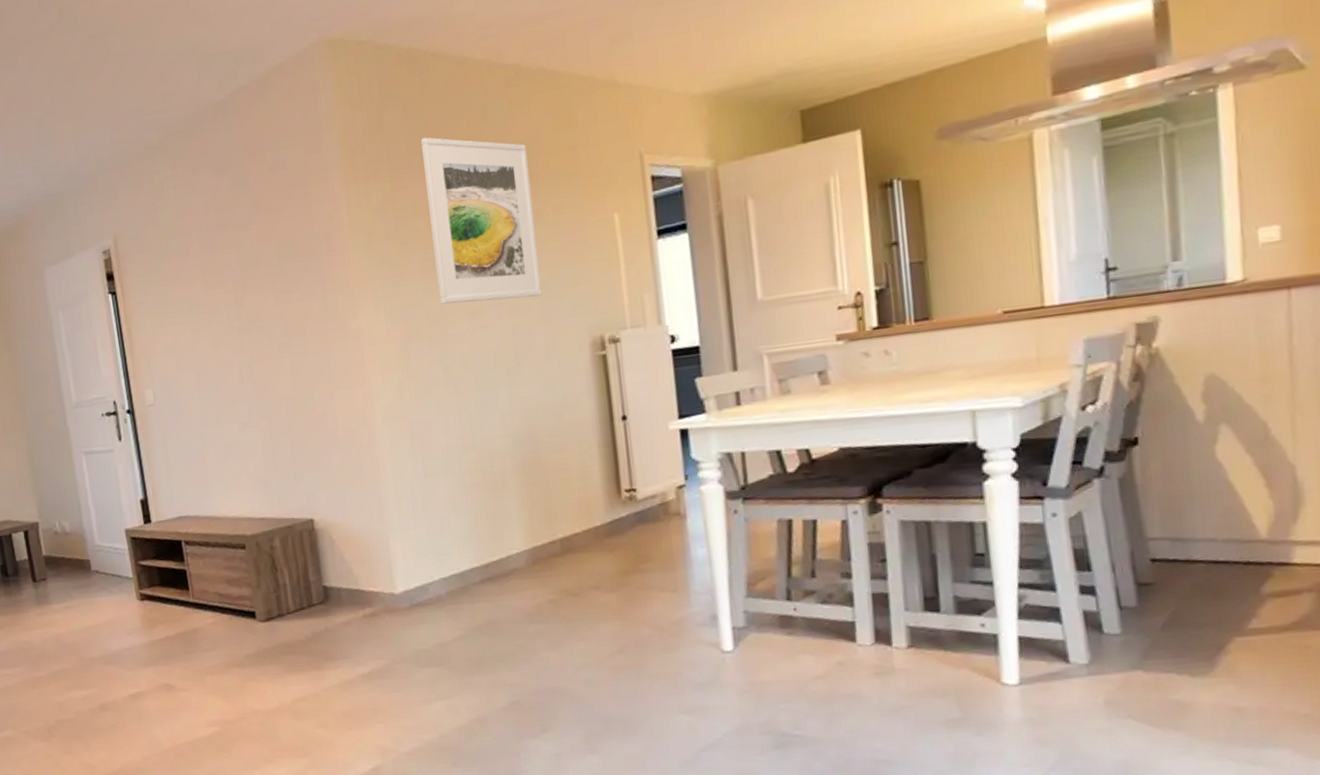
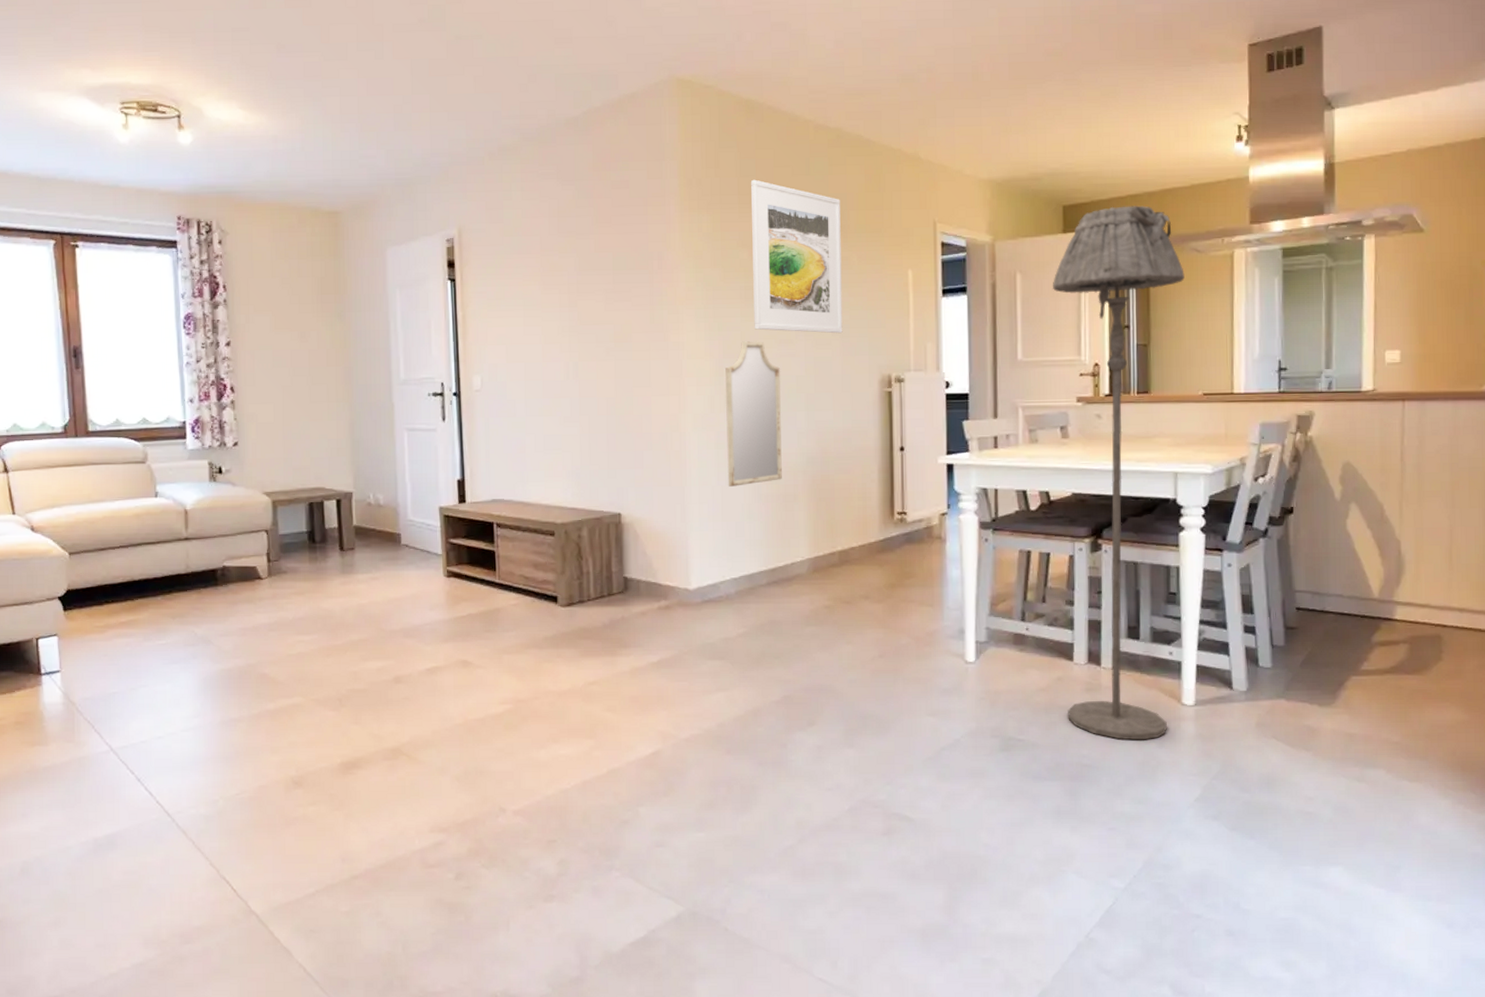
home mirror: none [412,317,487,479] -> present [725,341,782,487]
floor lamp: none [794,94,984,729] -> present [1052,205,1185,741]

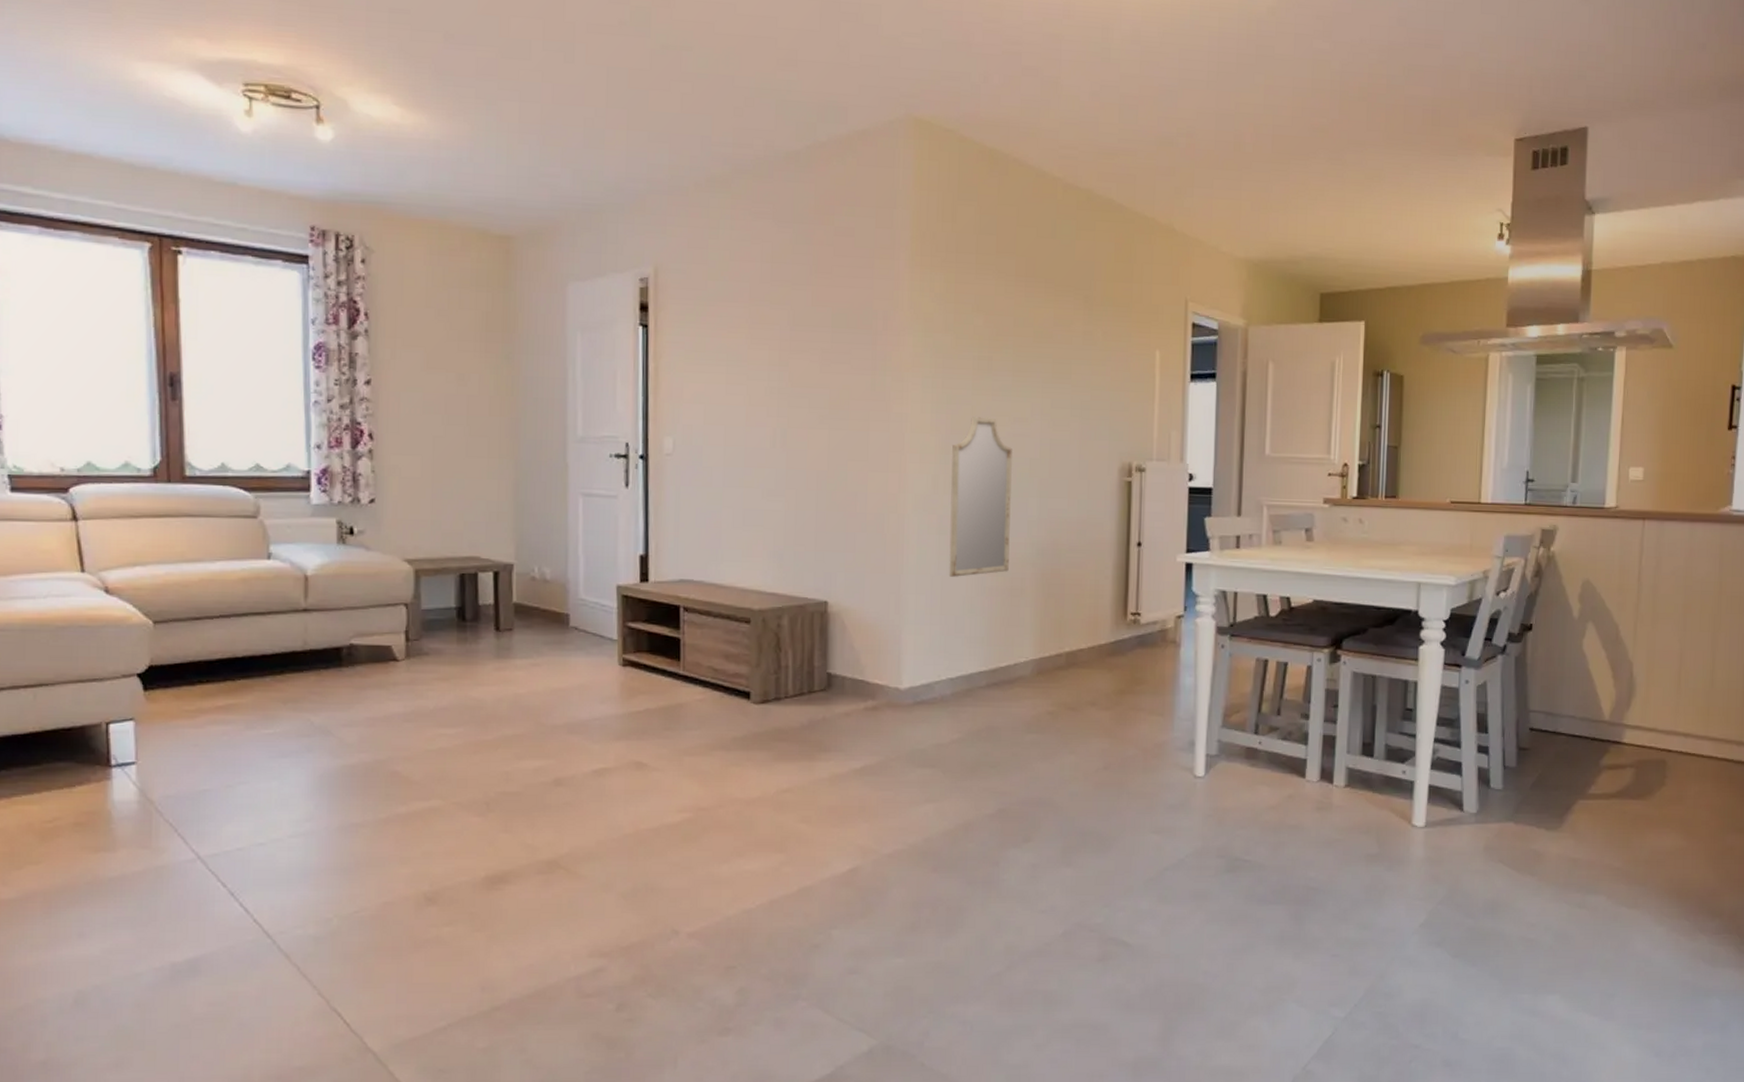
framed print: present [750,179,843,334] -> none [986,238,1087,415]
floor lamp: present [1052,205,1185,741] -> none [1297,298,1439,863]

